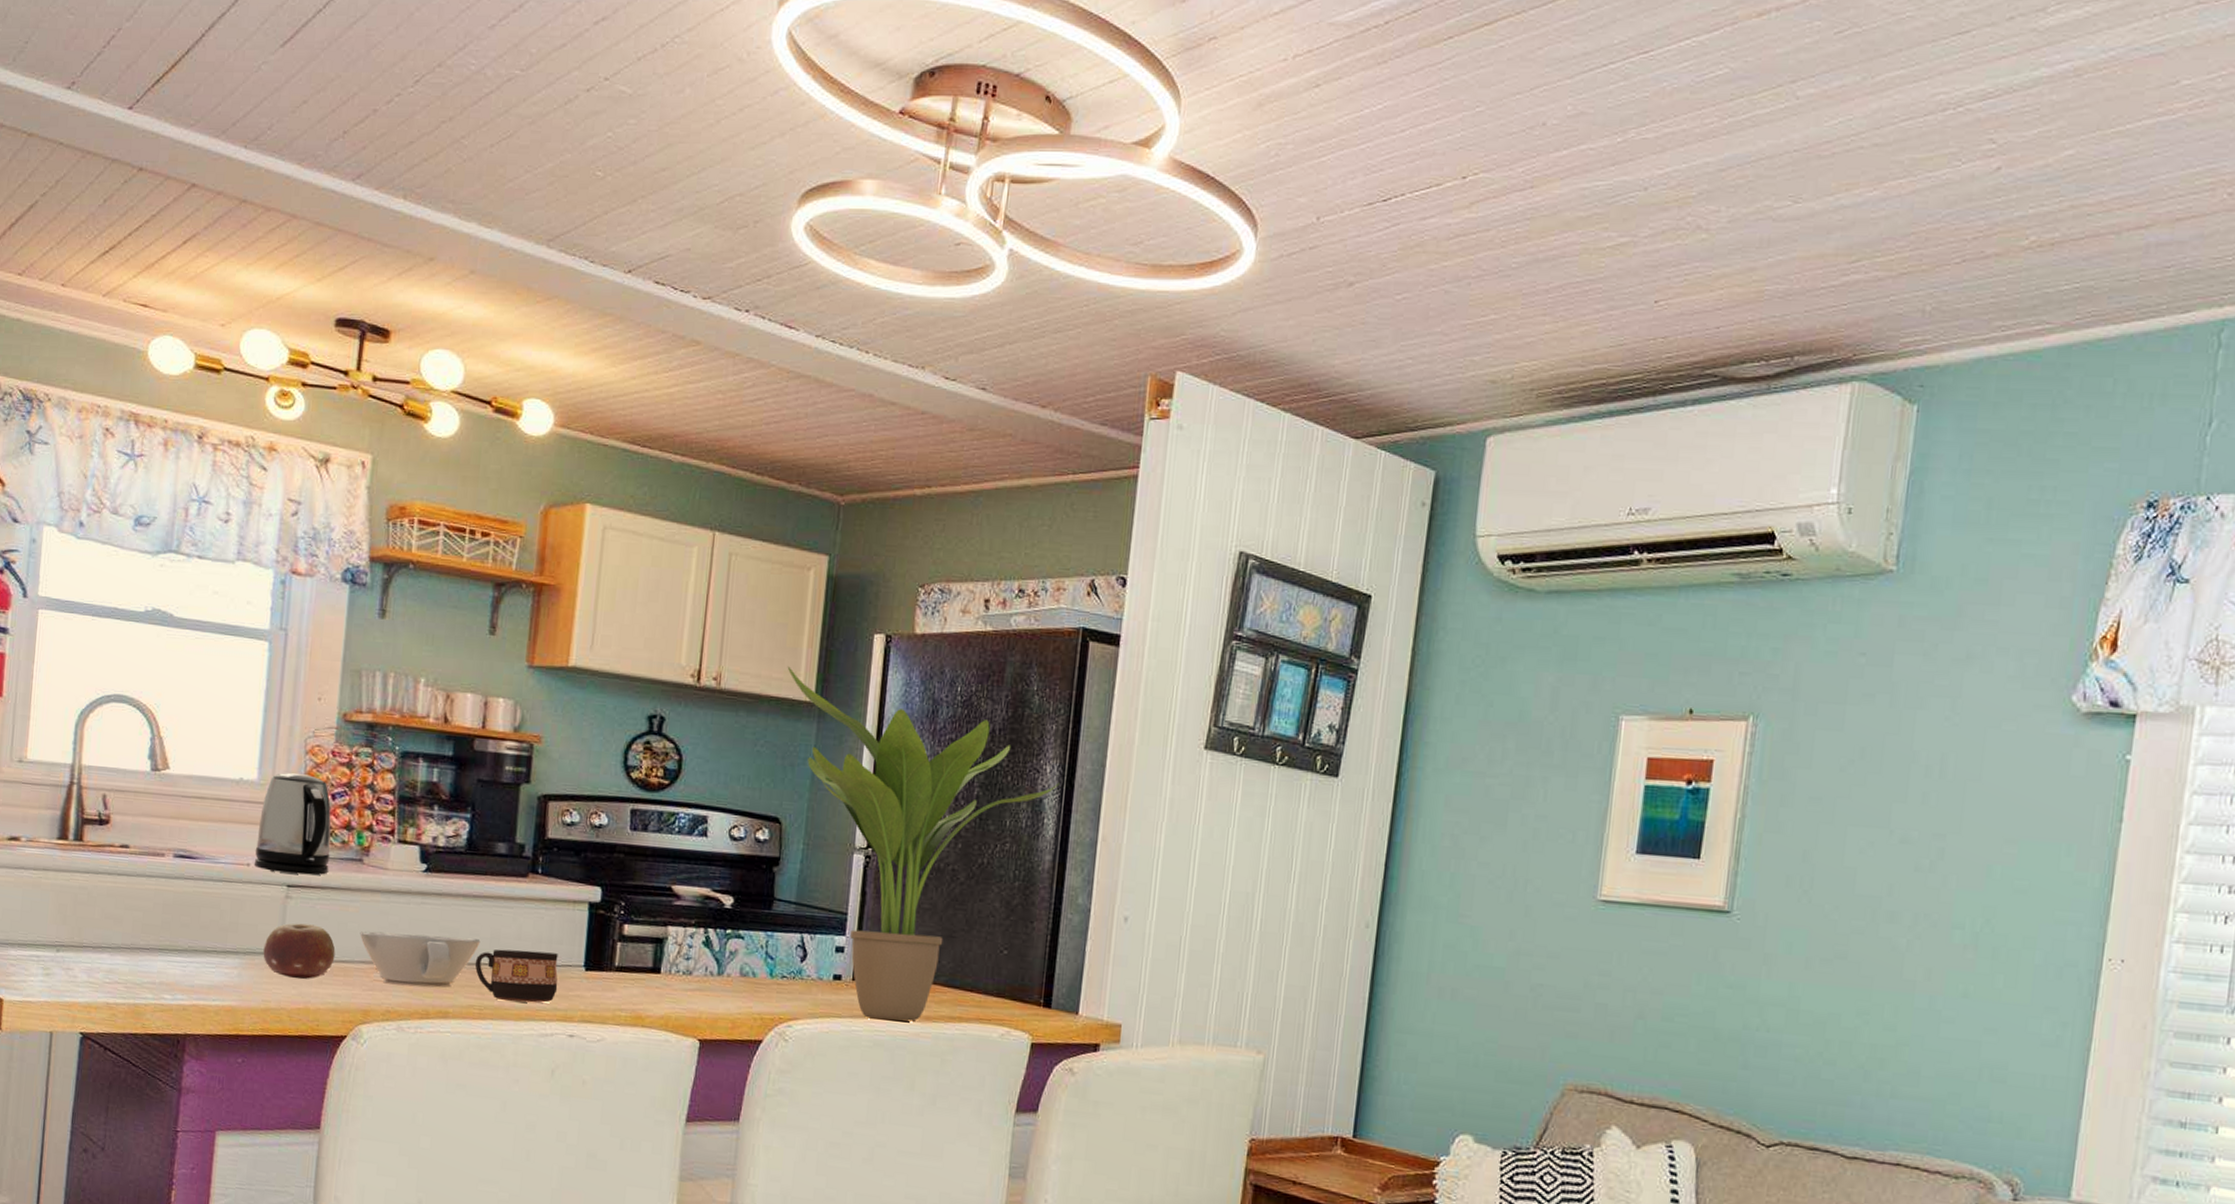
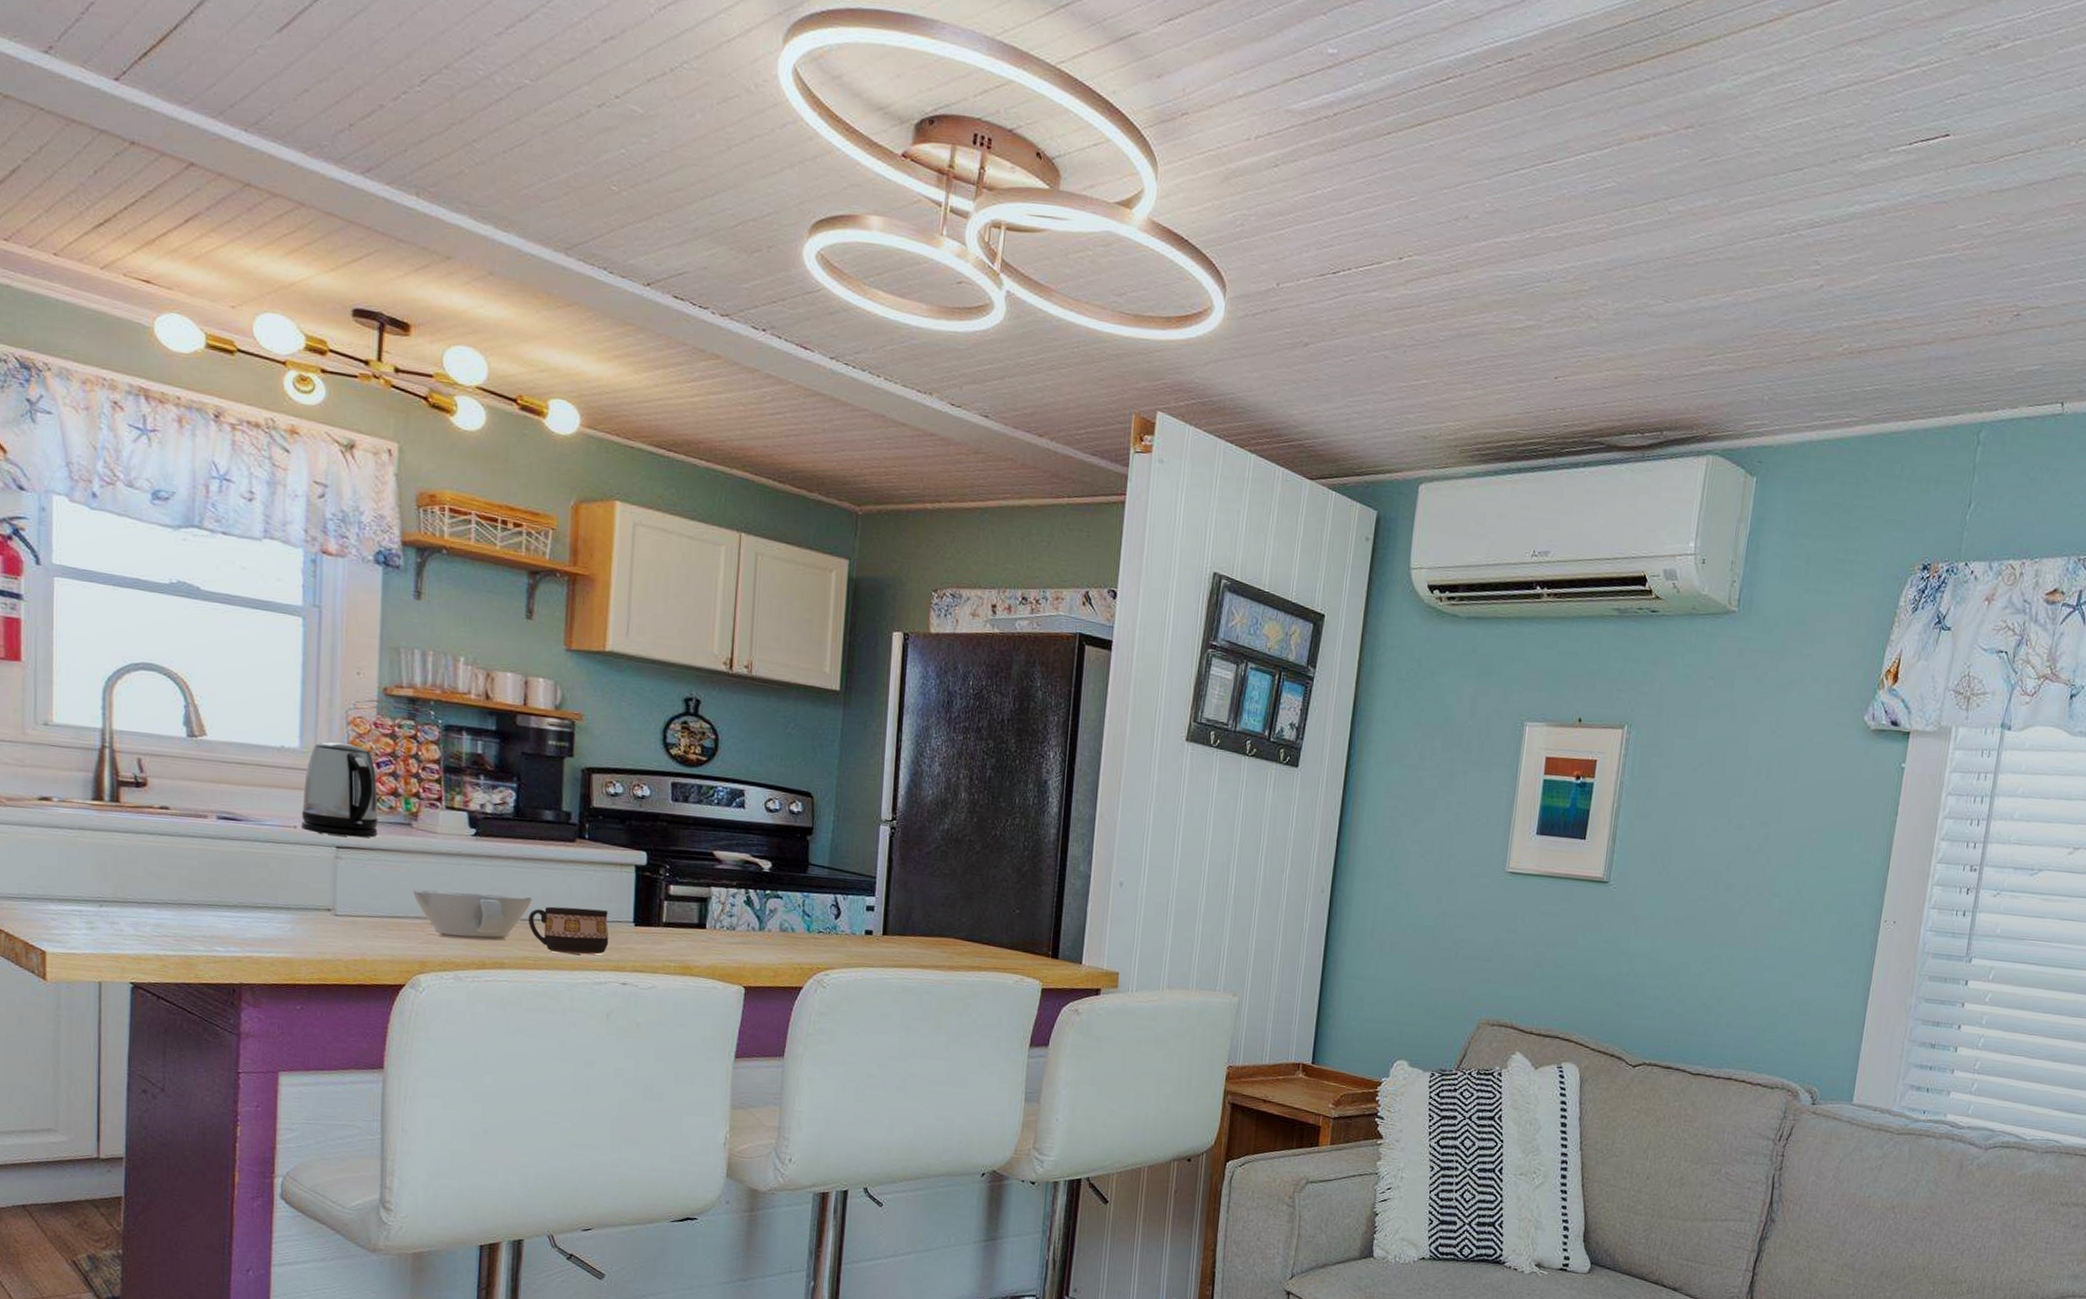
fruit: present [263,923,336,980] -> none [316,881,389,934]
potted plant: present [787,666,1060,1022] -> none [813,658,1062,971]

